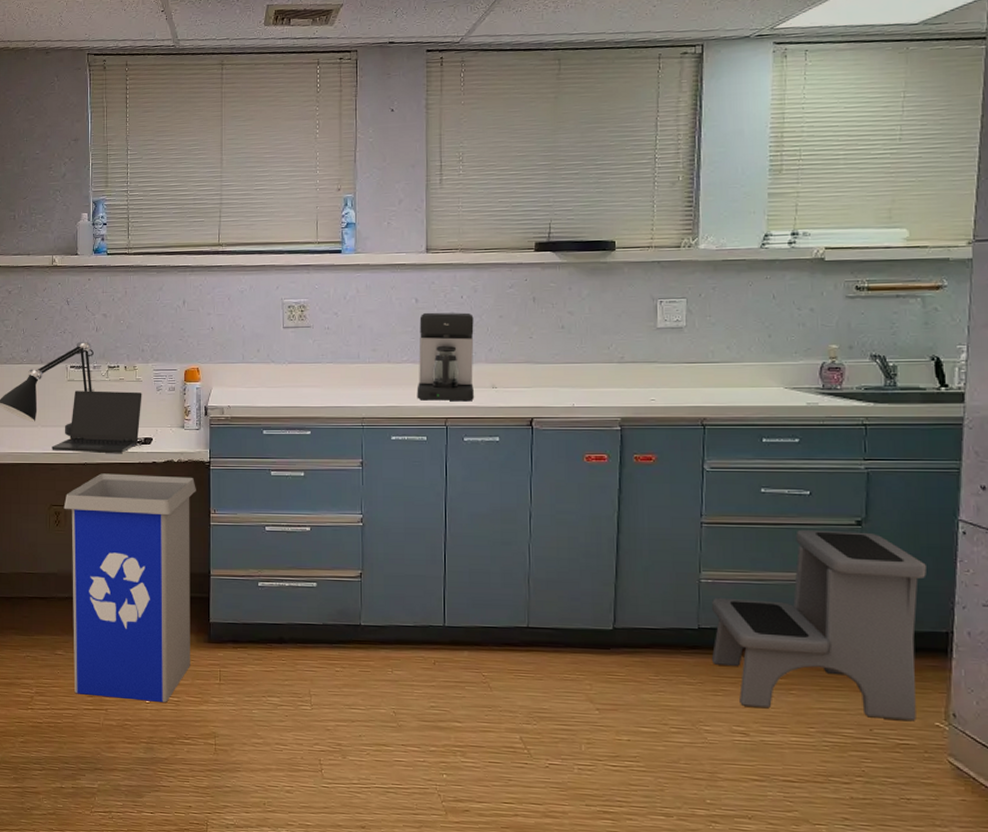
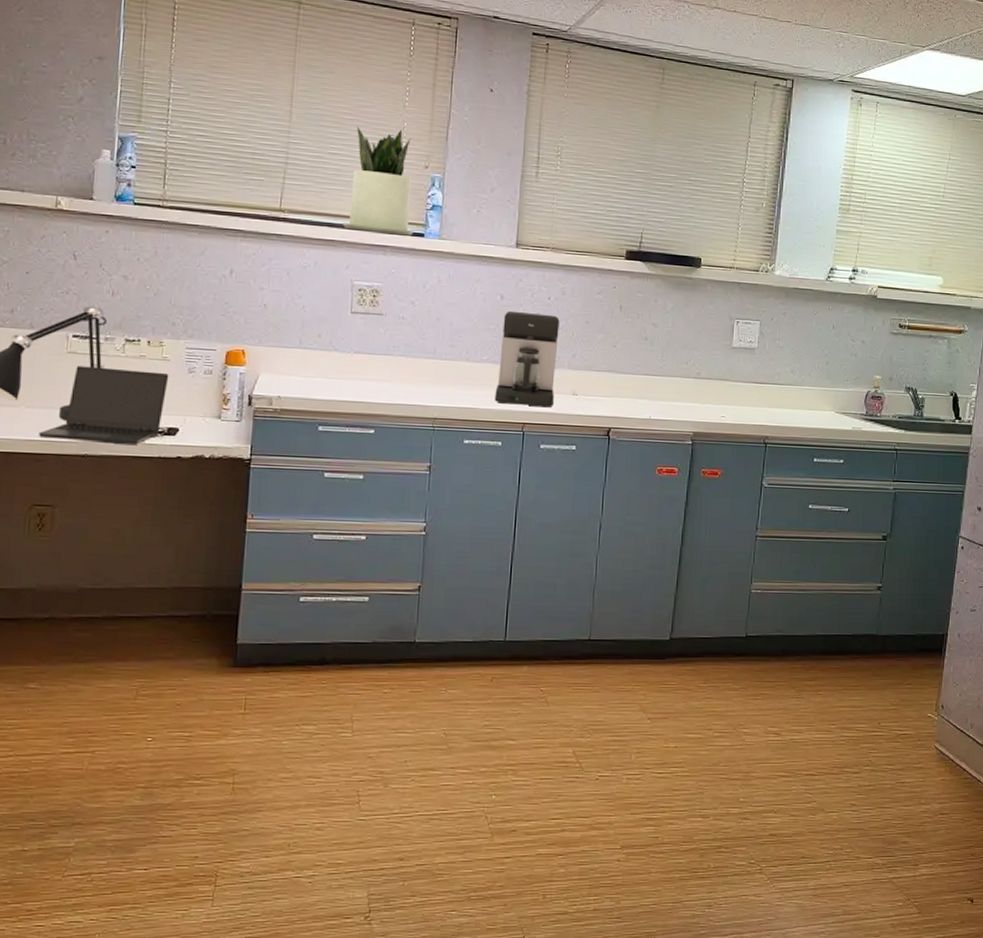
recycling bin: present [63,473,196,702] -> none [50,468,231,739]
planter: none [271,160,333,255] -> present [343,126,415,237]
step stool: present [711,529,926,722] -> none [754,543,932,714]

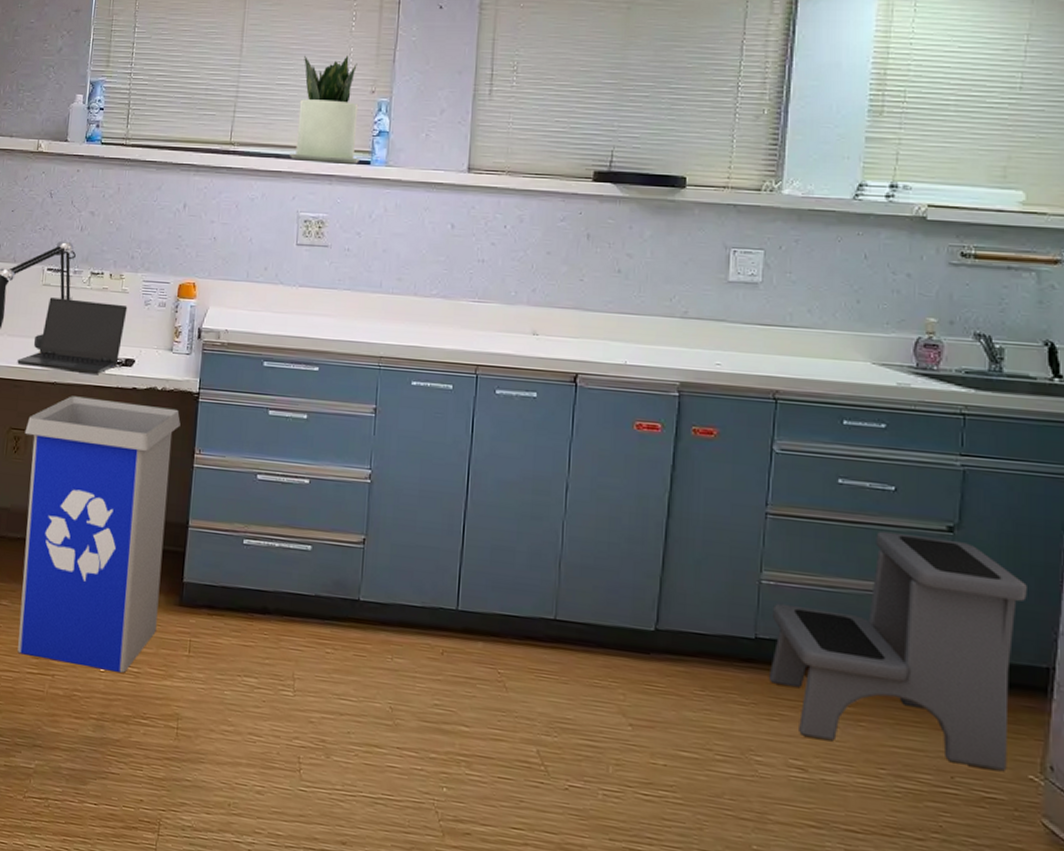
recycling bin: none [50,468,231,739] -> present [18,396,181,673]
coffee maker: present [494,310,560,408] -> none [444,241,517,348]
step stool: none [754,543,932,714] -> present [768,531,1027,772]

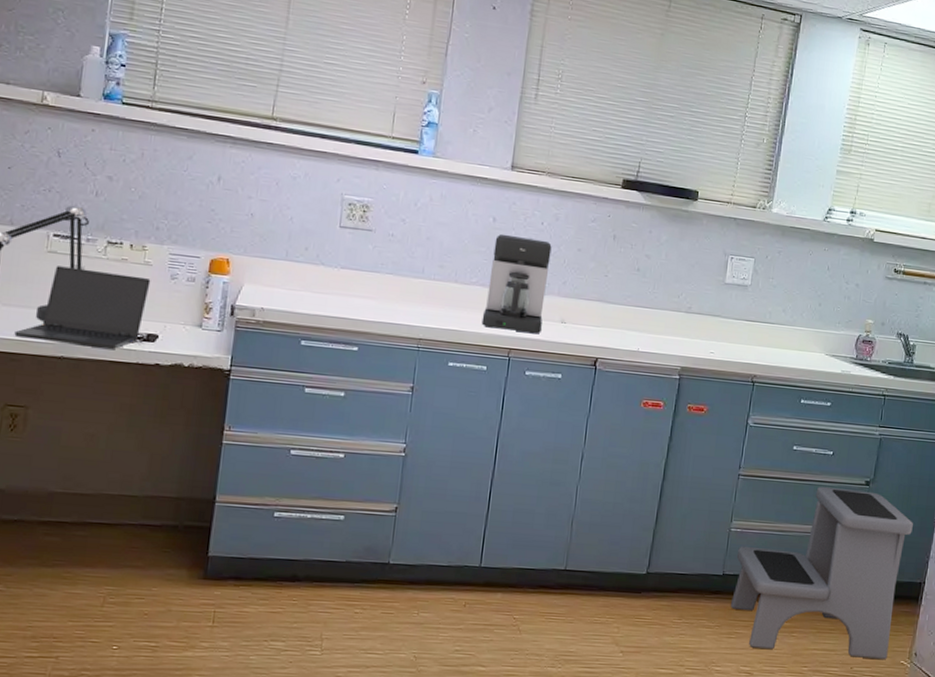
recycling bin: present [18,396,181,673] -> none [14,371,209,648]
planter: present [290,55,361,165] -> none [336,36,409,153]
coffee maker: none [444,241,517,348] -> present [481,233,552,334]

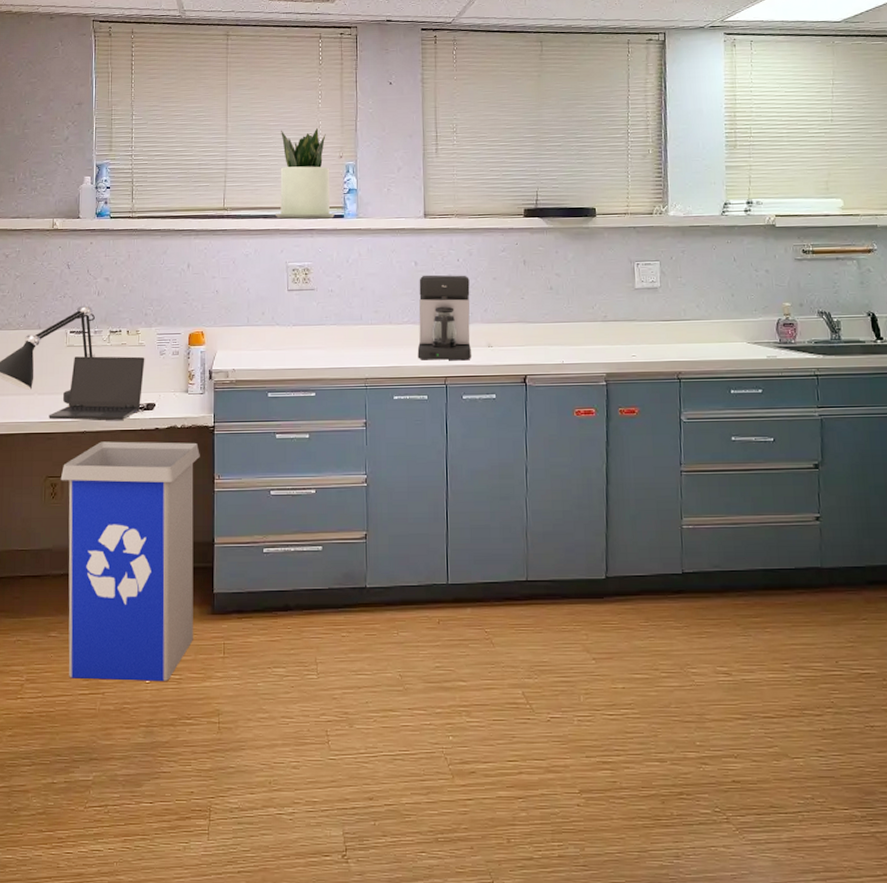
recycling bin: none [14,371,209,648] -> present [60,441,200,681]
planter: none [336,36,409,153] -> present [276,128,336,220]
step stool: present [730,486,913,660] -> none [692,474,875,652]

